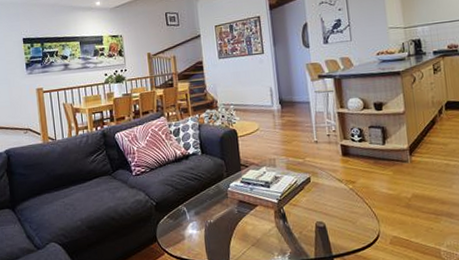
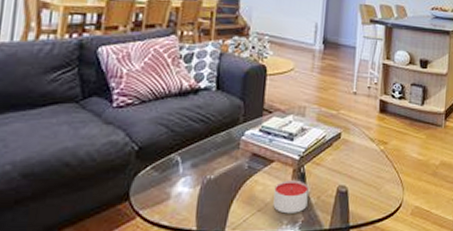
candle: none [262,219,292,247] -> present [273,180,309,214]

